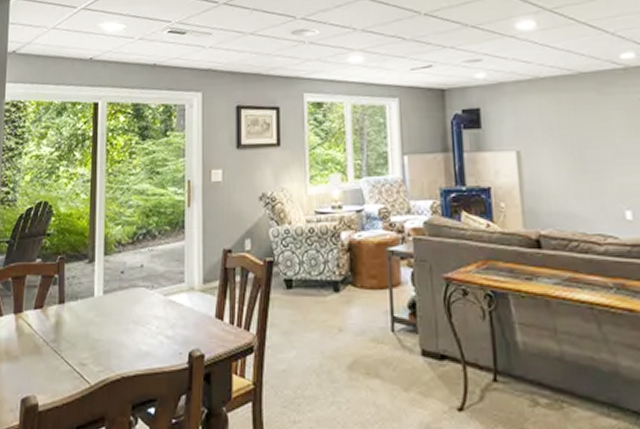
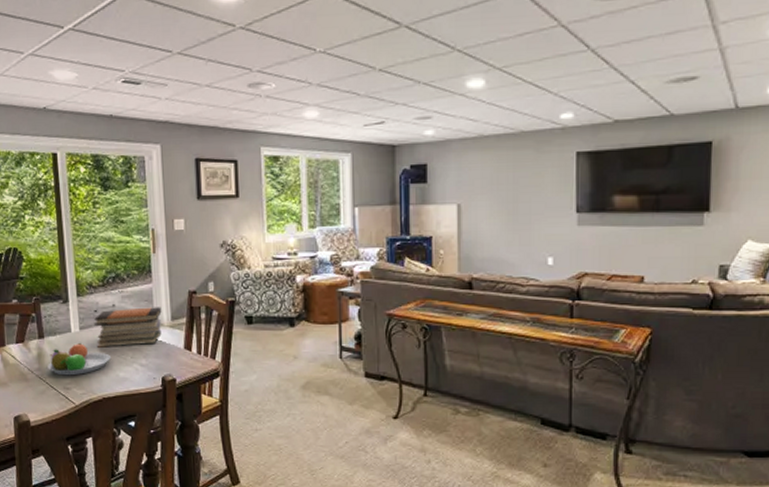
fruit bowl: none [65,310,135,349] -> present [48,343,112,376]
book stack: none [120,268,193,315] -> present [94,307,162,347]

